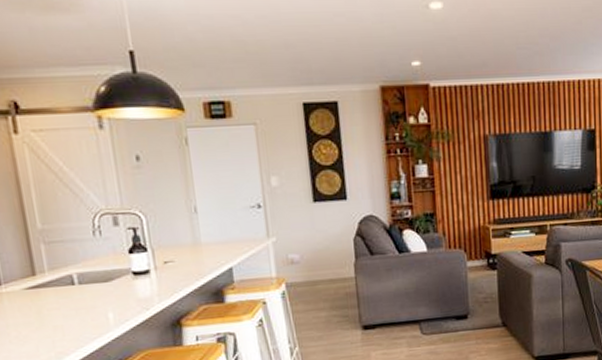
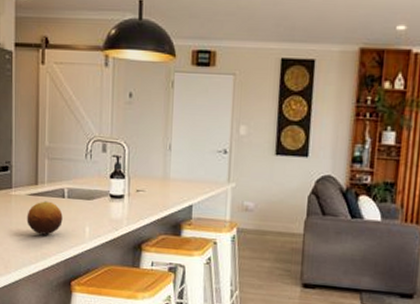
fruit: none [27,292,77,332] -> present [27,201,63,235]

